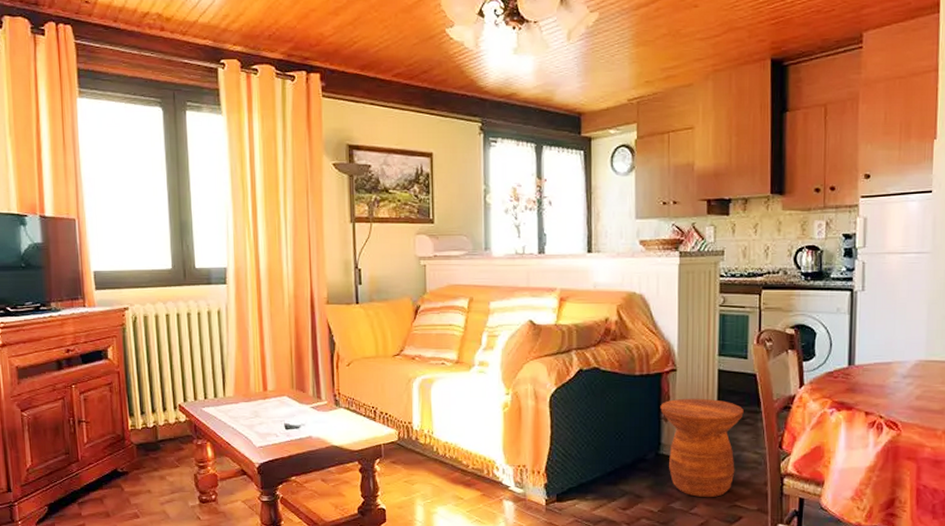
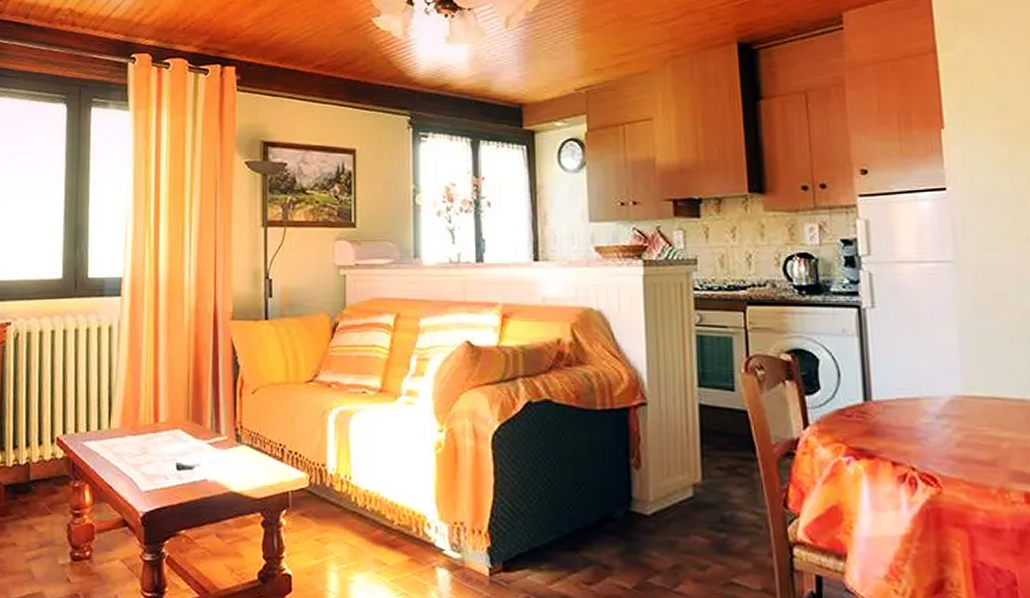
side table: present [660,398,744,498] -> none [629,440,735,572]

